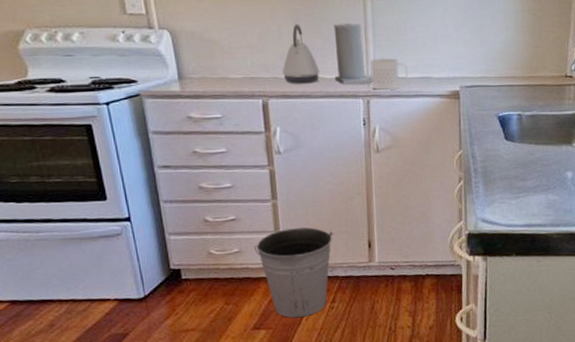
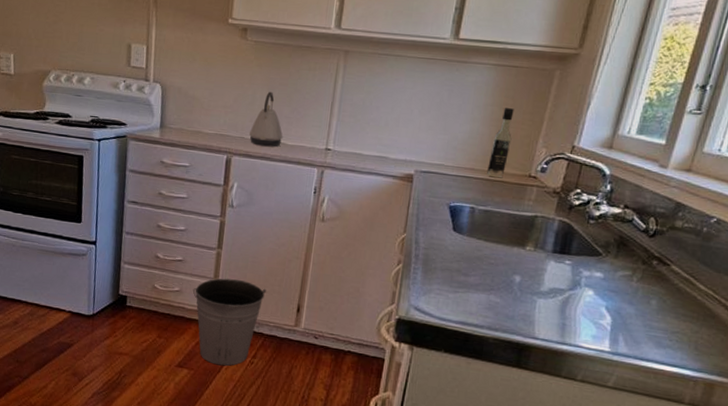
paper towel: present [333,22,373,86] -> none [295,95,331,157]
mug: present [370,57,408,91] -> none [327,131,366,165]
bottle: none [527,13,545,83] -> present [487,108,514,179]

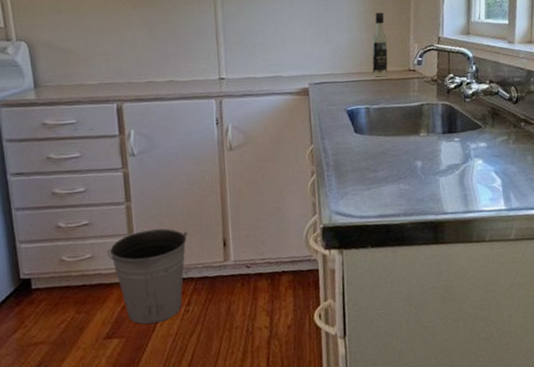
kettle: present [248,91,283,148] -> none [136,31,173,88]

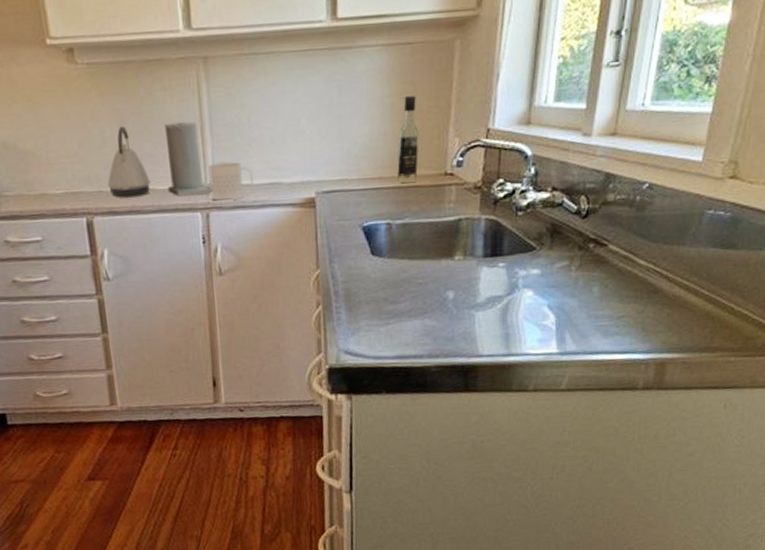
bucket: present [106,228,188,325] -> none [84,364,172,468]
kettle: none [136,31,173,88] -> present [107,126,151,198]
paper towel: none [186,28,225,87] -> present [164,120,212,197]
mug: none [221,59,259,91] -> present [208,161,254,202]

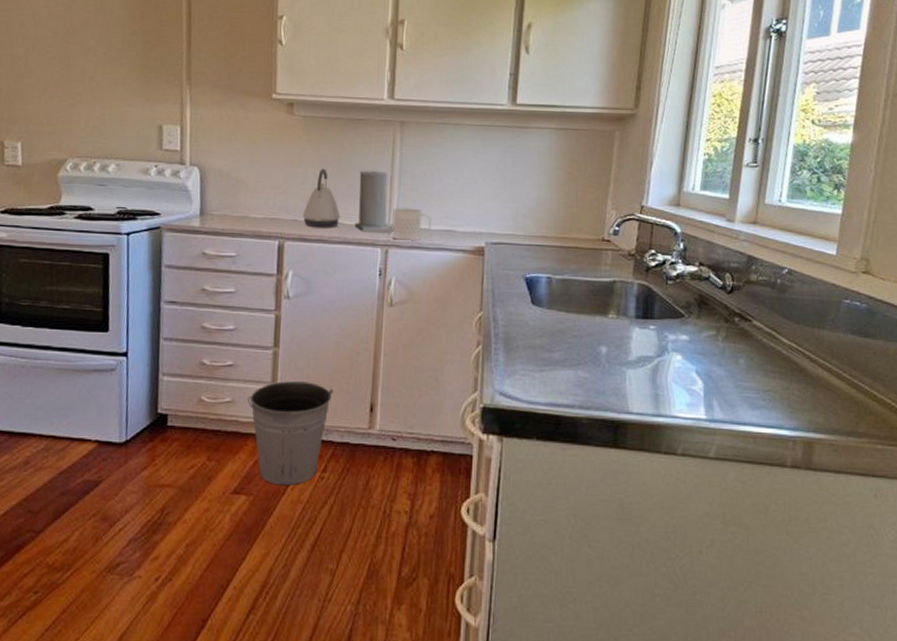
bucket: none [84,364,172,468] -> present [247,381,333,486]
bottle: present [397,96,419,184] -> none [560,171,581,245]

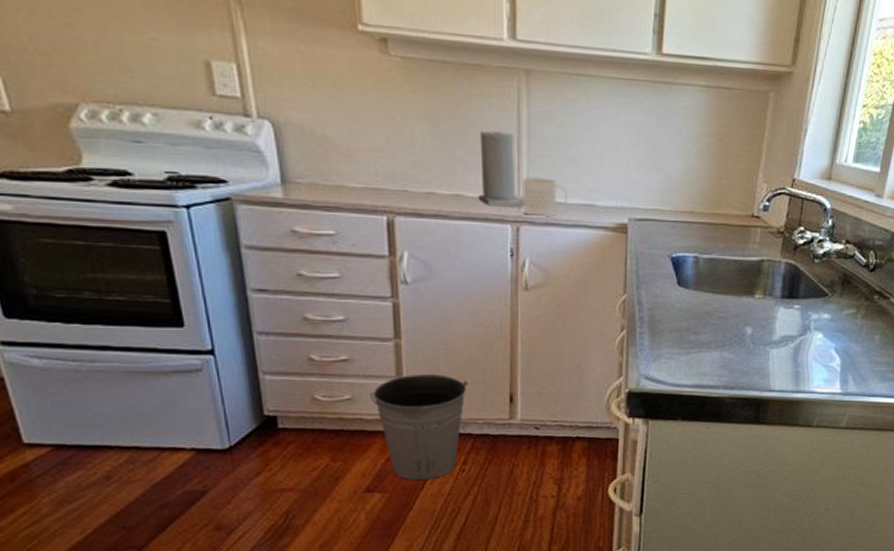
kettle: present [302,168,341,229] -> none [413,126,461,202]

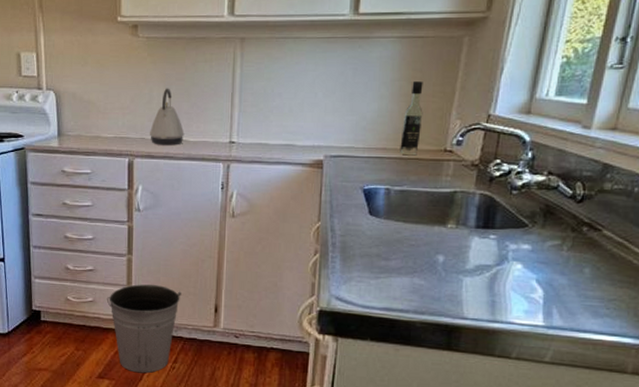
kettle: none [413,126,461,202] -> present [149,88,185,145]
paper towel: present [478,130,524,209] -> none [198,88,235,150]
mug: present [521,176,568,217] -> none [232,123,271,156]
bottle: none [708,138,731,221] -> present [400,81,423,156]

